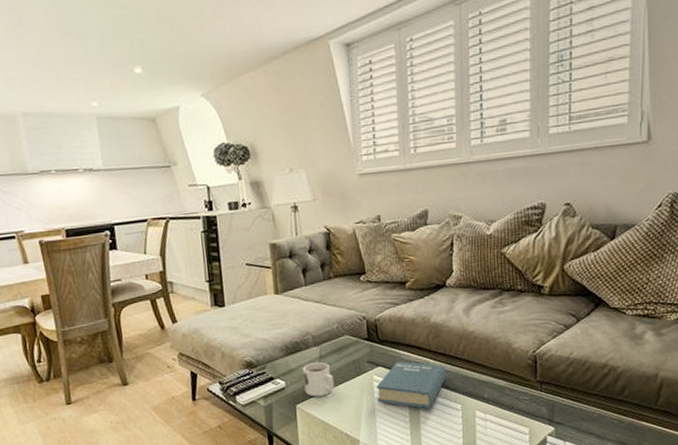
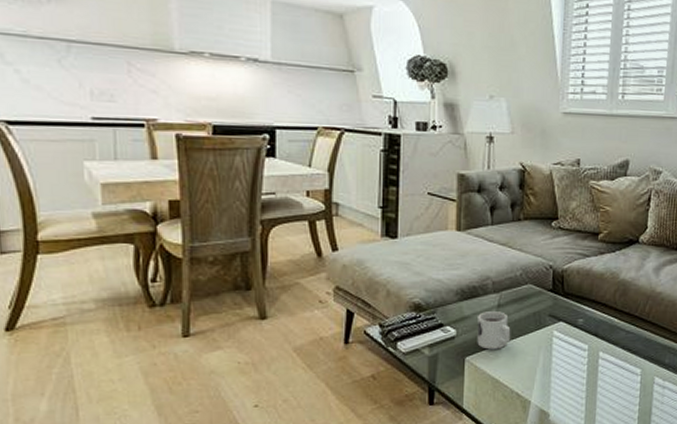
book: present [377,361,446,409] -> none [555,318,630,371]

